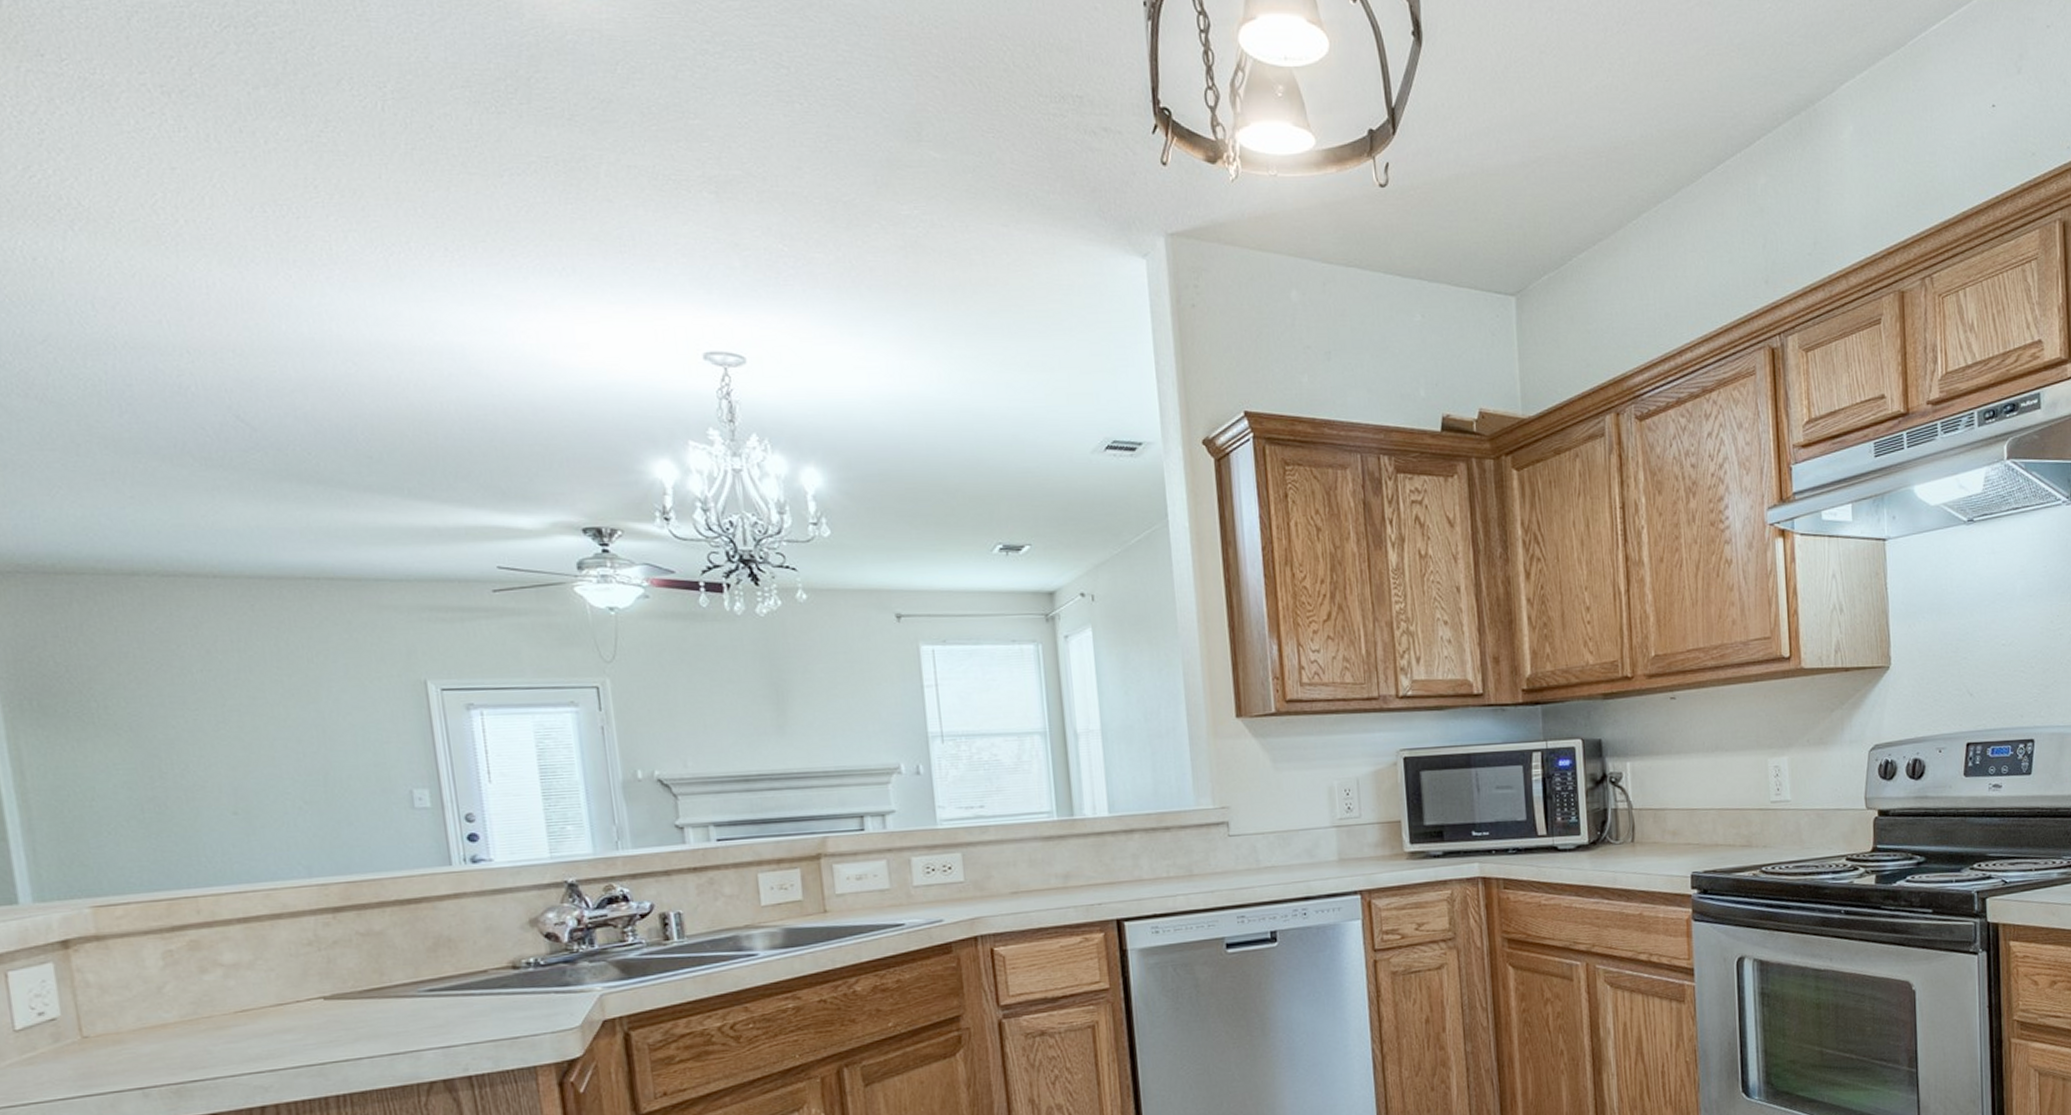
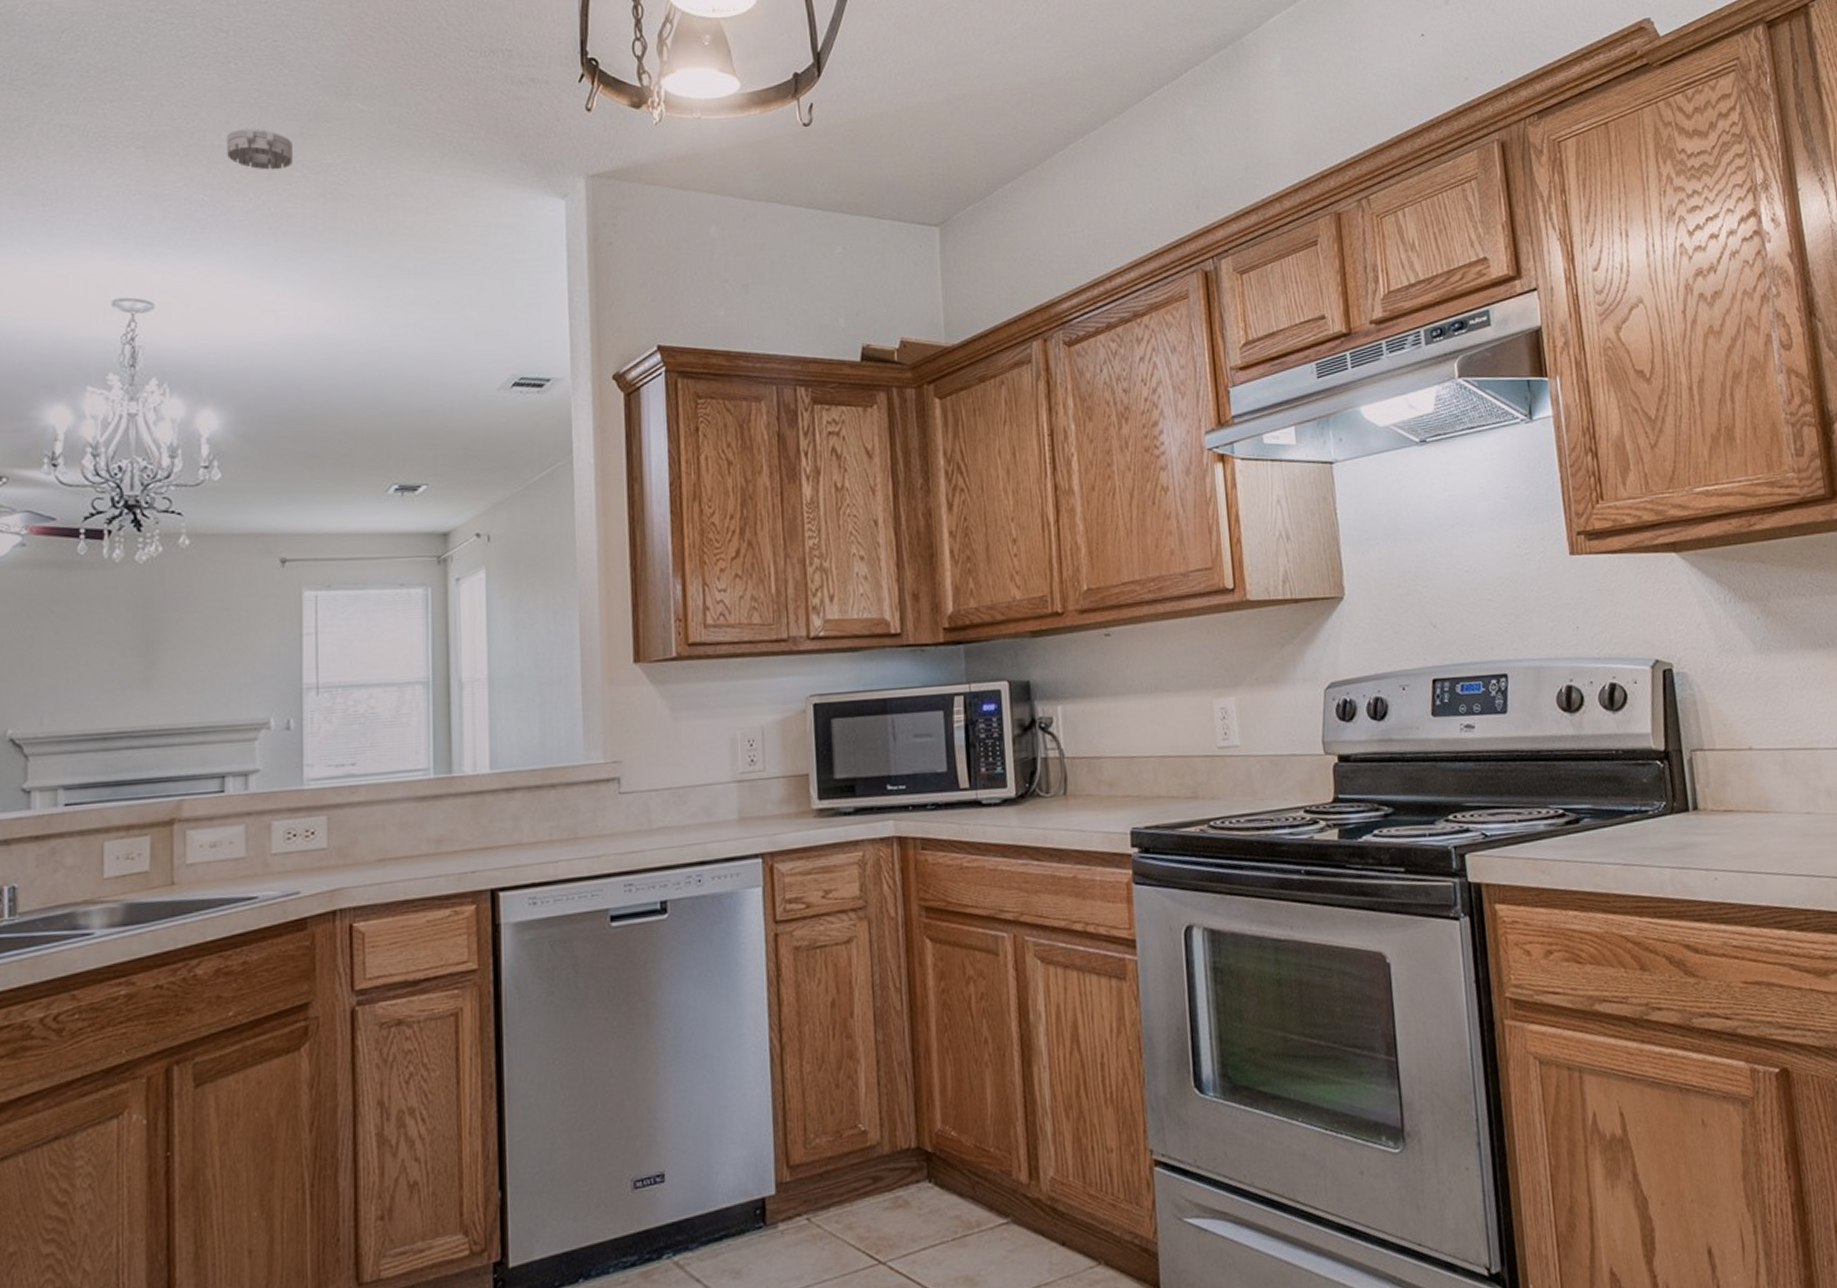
smoke detector: none [800,174,870,220] -> present [227,127,293,170]

